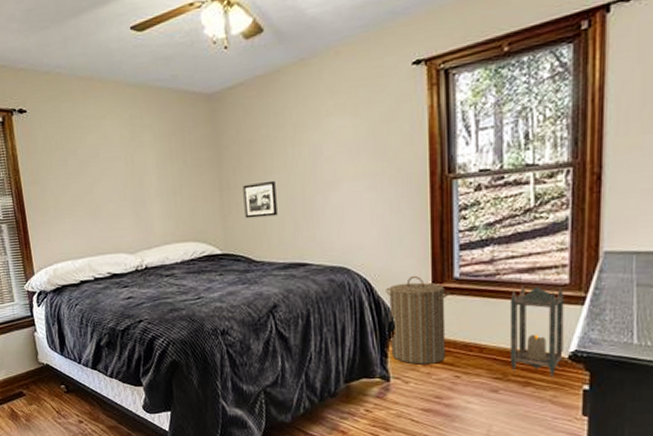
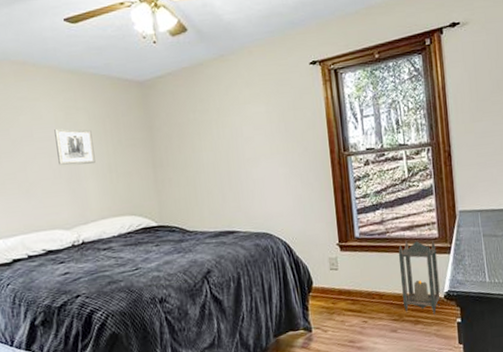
wall art: none [120,148,160,187] -> present [54,128,96,165]
picture frame: present [243,180,278,219] -> none [174,158,207,193]
laundry hamper: present [386,276,450,365] -> none [303,237,355,315]

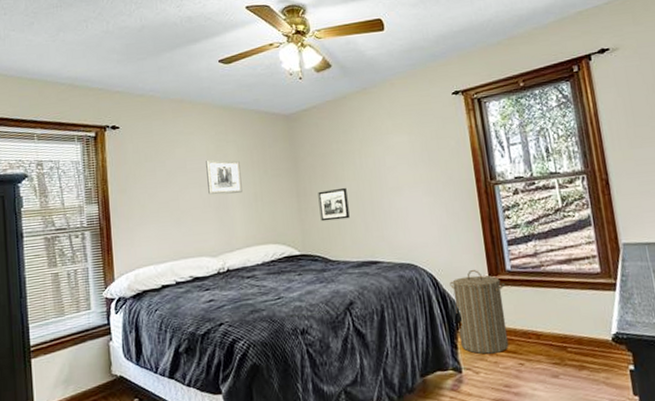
picture frame: none [174,158,207,193] -> present [318,187,350,222]
laundry hamper: none [303,237,355,315] -> present [450,270,509,354]
lantern: present [398,240,441,316] -> none [555,274,608,361]

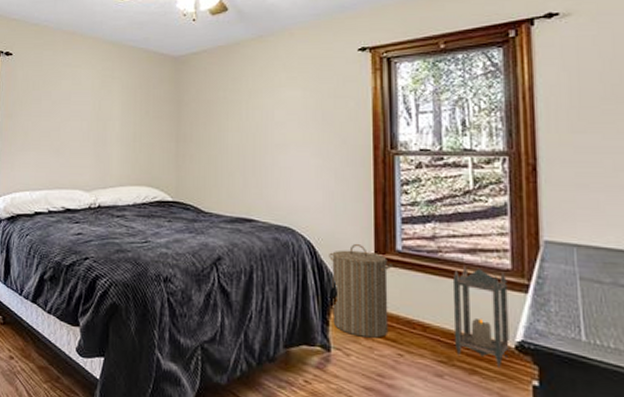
wall art: present [206,160,243,195] -> none [89,95,123,132]
picture frame: present [318,187,350,222] -> none [198,138,228,171]
lantern: none [555,274,608,361] -> present [452,265,510,369]

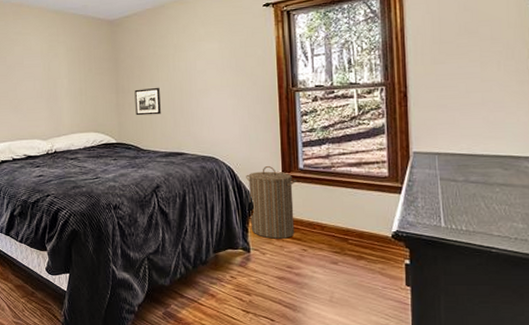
picture frame: none [198,138,228,171] -> present [134,87,161,116]
lantern: present [452,265,510,369] -> none [343,176,388,254]

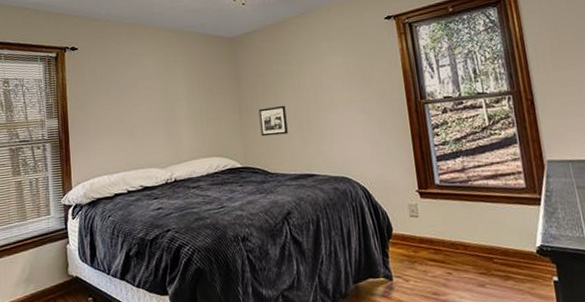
laundry hamper: present [246,166,296,239] -> none [381,184,438,263]

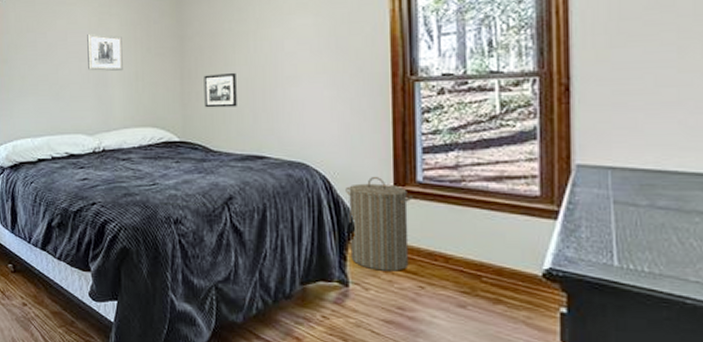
wall art: none [156,79,189,111] -> present [87,34,123,72]
laundry hamper: none [381,184,438,263] -> present [345,177,413,271]

